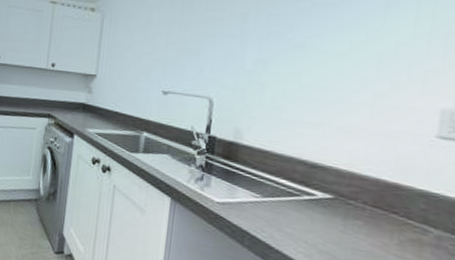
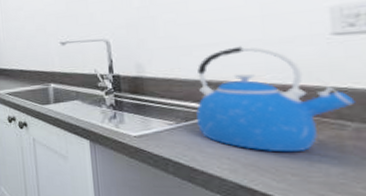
kettle: none [283,131,444,249] -> present [196,46,356,153]

